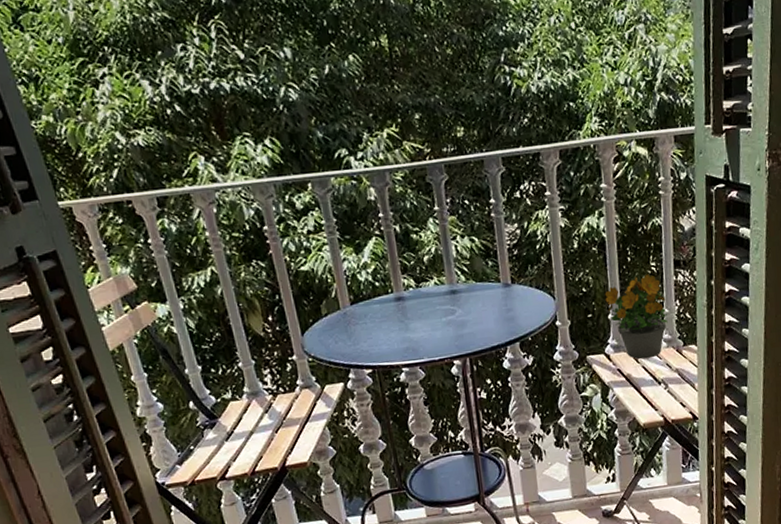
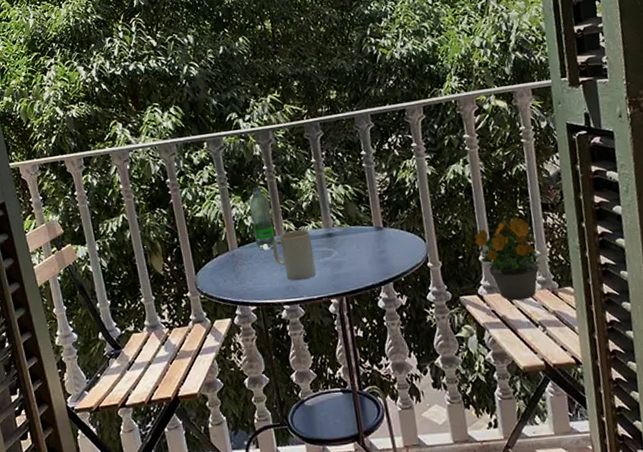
bottle: none [363,236,393,309] -> present [249,186,276,251]
cup: none [390,286,438,342] -> present [272,229,316,281]

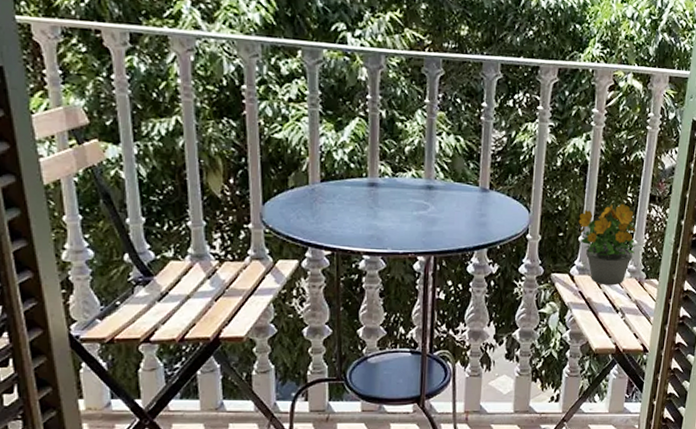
bottle: present [249,186,276,251] -> none [341,116,367,191]
cup: present [272,229,316,281] -> none [361,175,408,231]

